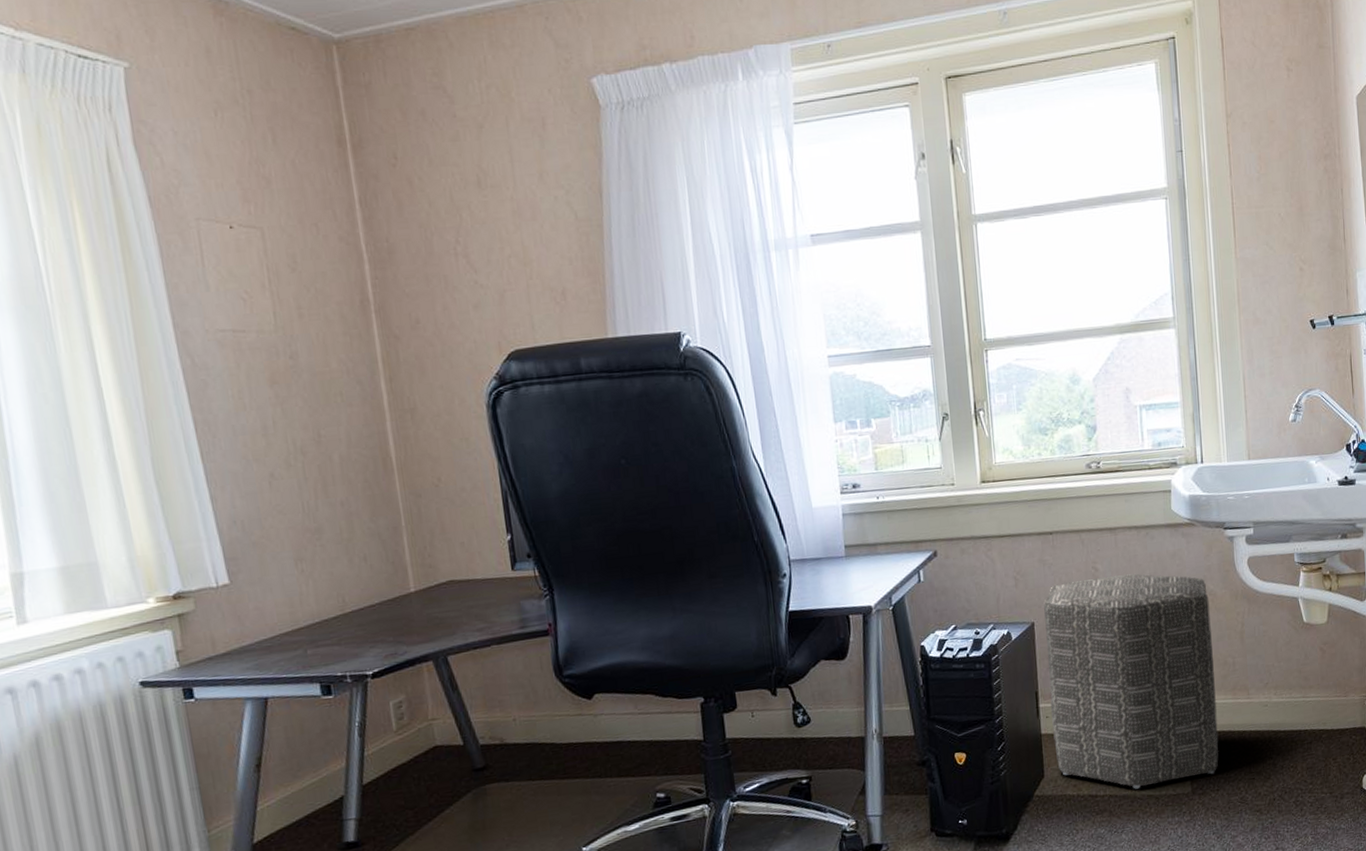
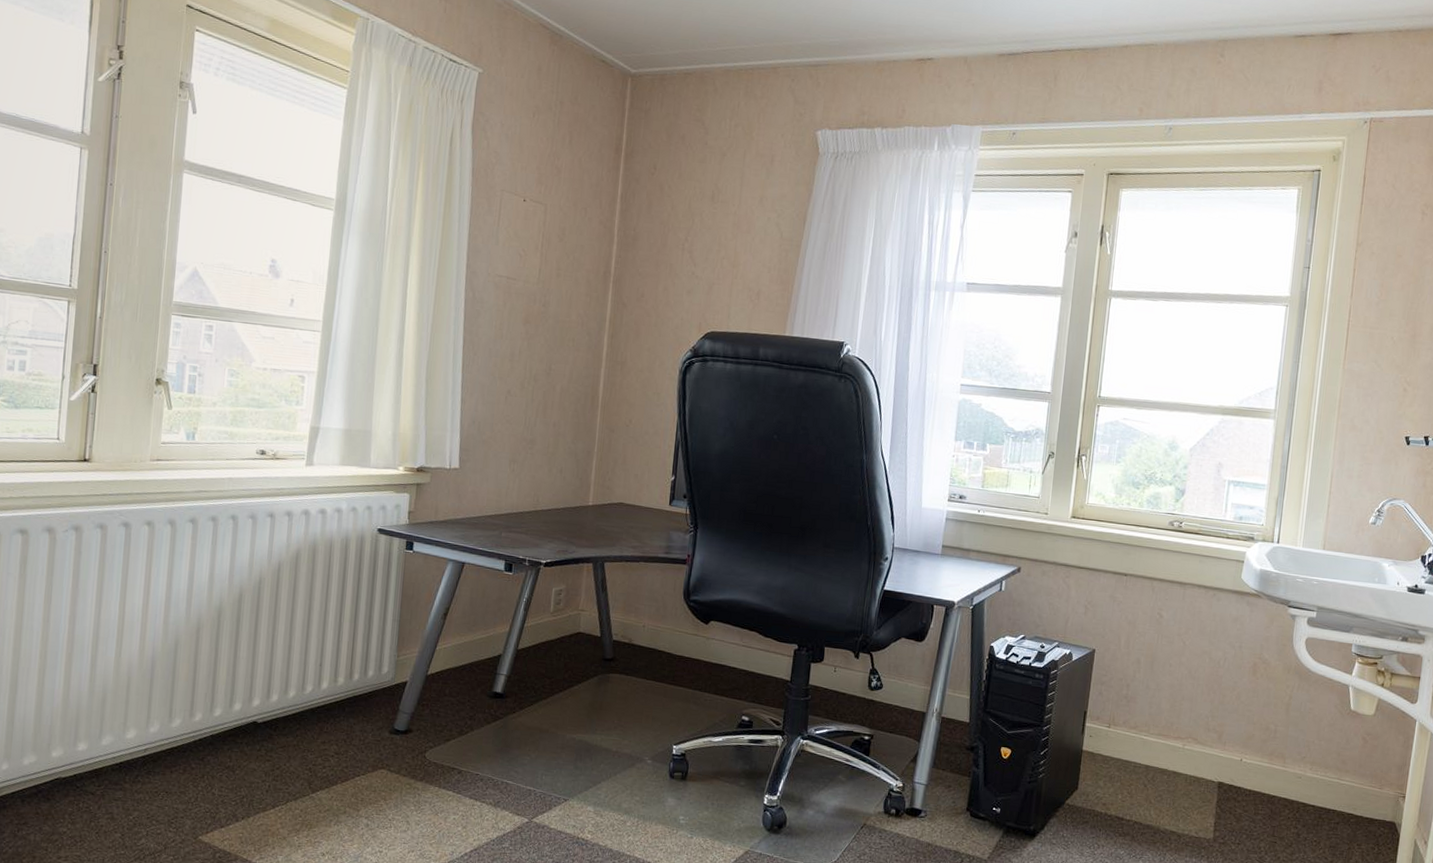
ottoman: present [1044,573,1219,789] -> none [1092,621,1262,828]

